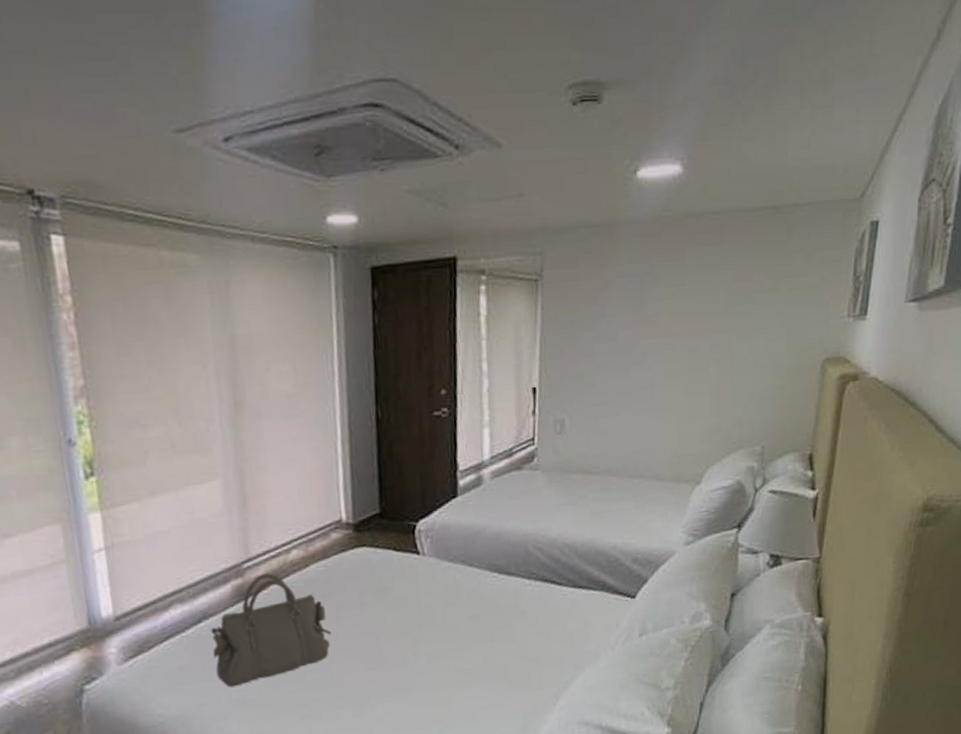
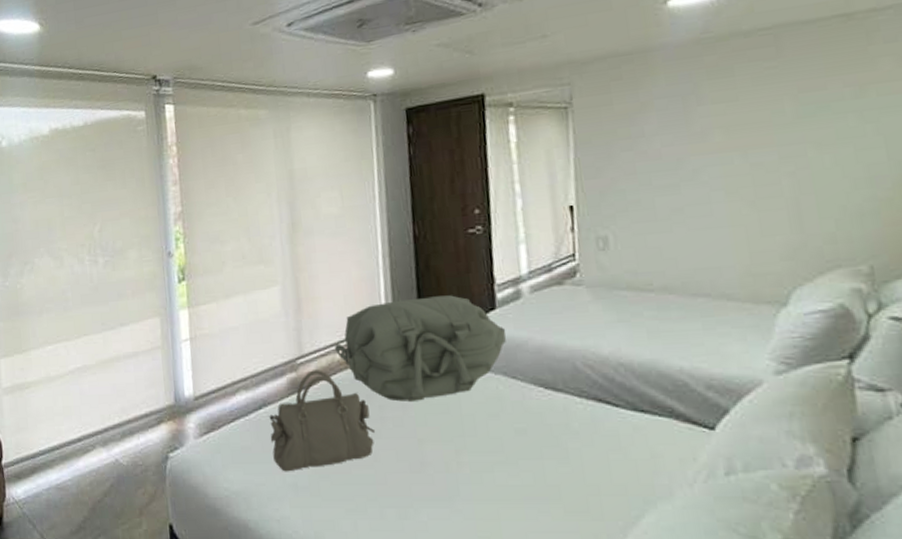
duffel bag: none [287,483,466,600] -> present [335,295,506,403]

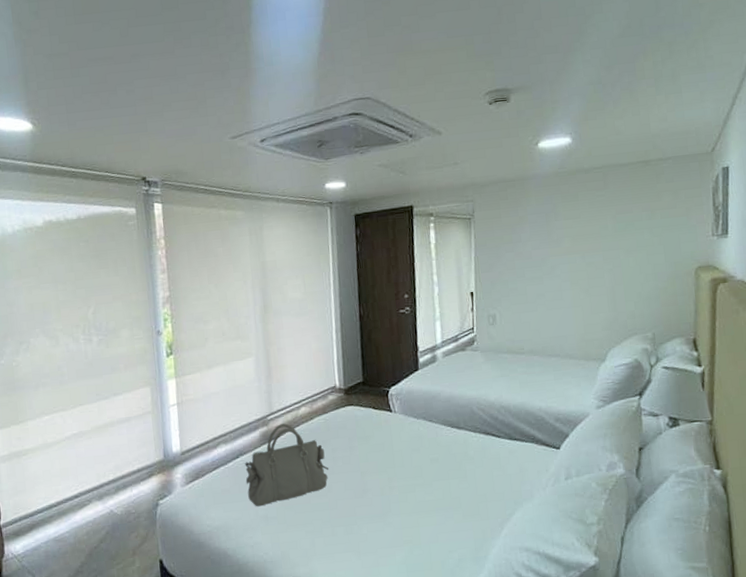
duffel bag: present [335,295,506,403] -> none [298,360,426,445]

